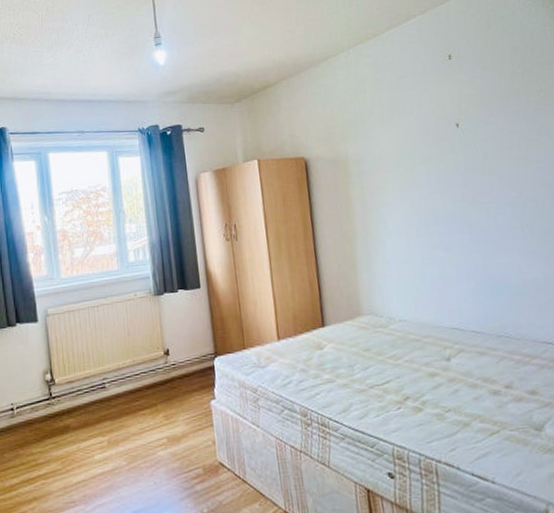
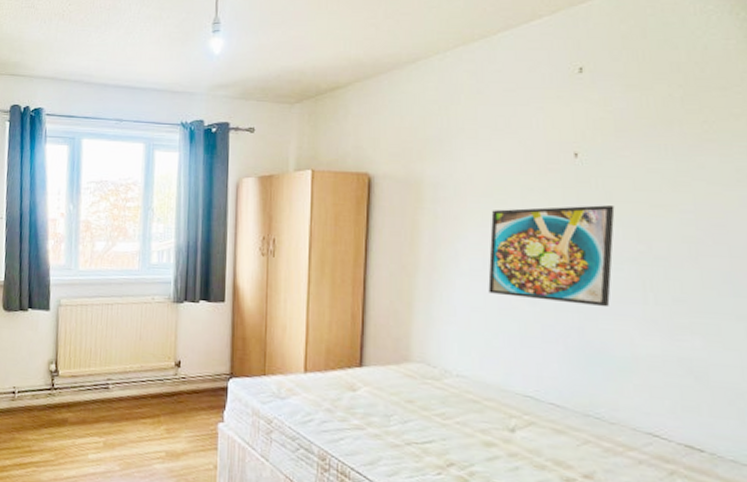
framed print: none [404,163,501,247] -> present [488,205,615,307]

